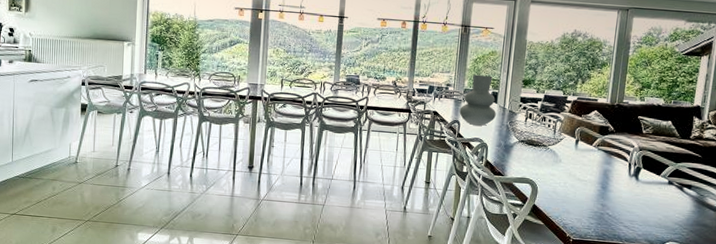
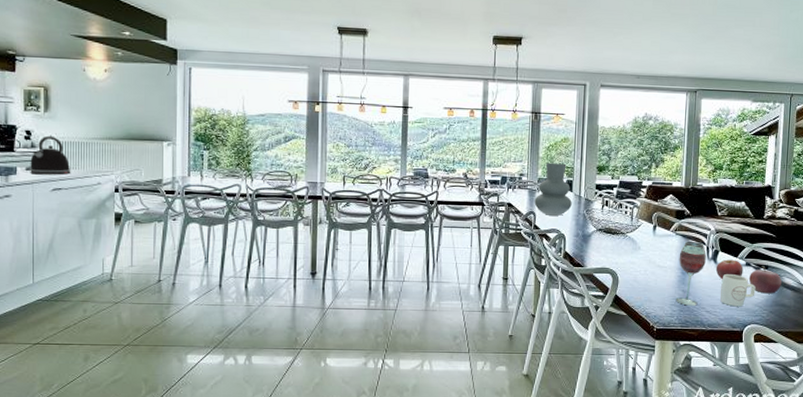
kettle: none [11,33,46,69] -> present [29,135,71,176]
wineglass: none [594,156,628,220] -> present [675,241,706,306]
fruit: none [636,177,666,197] -> present [715,259,744,280]
mug: none [639,191,677,224] -> present [720,274,756,307]
fruit: none [670,185,705,214] -> present [748,266,782,294]

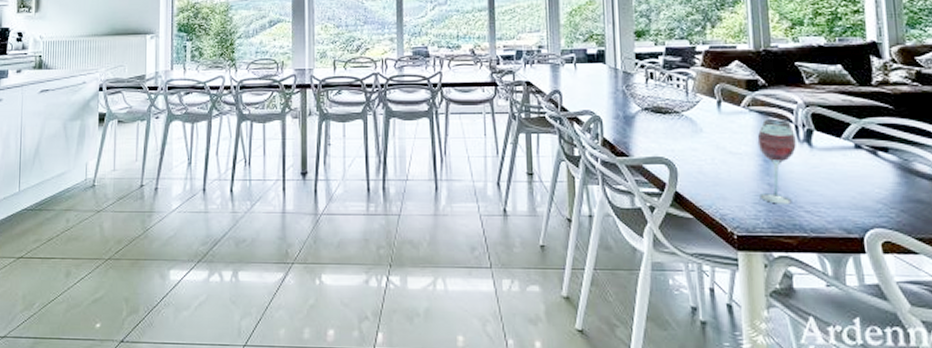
kettle: present [29,135,71,176] -> none [19,36,58,77]
vase: present [534,162,572,217] -> none [558,30,607,95]
fruit: present [715,259,744,280] -> none [811,141,853,169]
mug: present [720,274,756,307] -> none [821,161,875,205]
fruit: present [748,266,782,294] -> none [861,148,912,186]

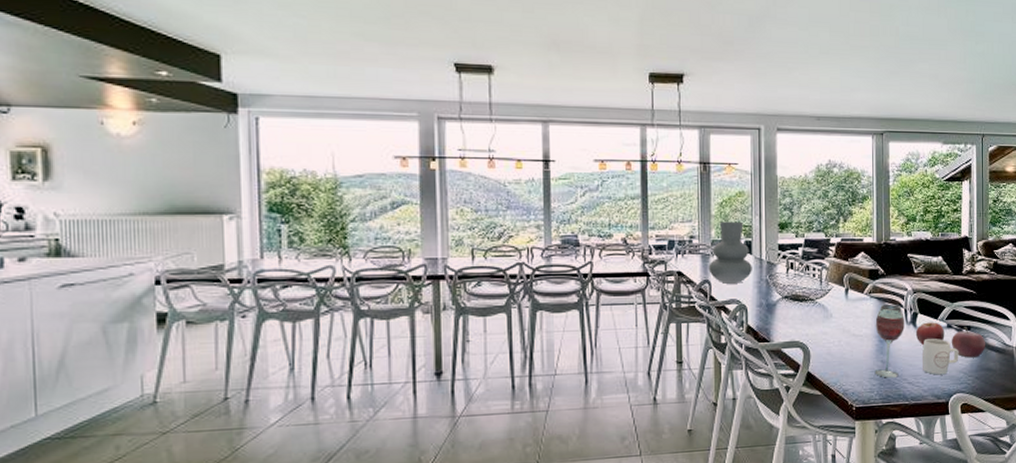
vase: none [558,30,607,95] -> present [708,221,752,285]
fruit: none [811,141,853,169] -> present [915,322,945,346]
mug: none [821,161,875,205] -> present [921,339,959,375]
fruit: none [861,148,912,186] -> present [951,327,985,358]

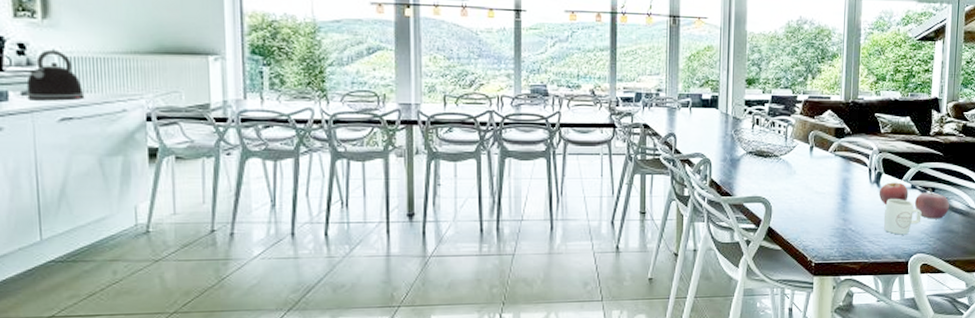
kettle: none [22,213,88,267] -> present [25,49,85,101]
vase: present [708,221,752,285] -> none [674,75,718,139]
wineglass: present [874,304,904,378] -> none [835,162,868,236]

